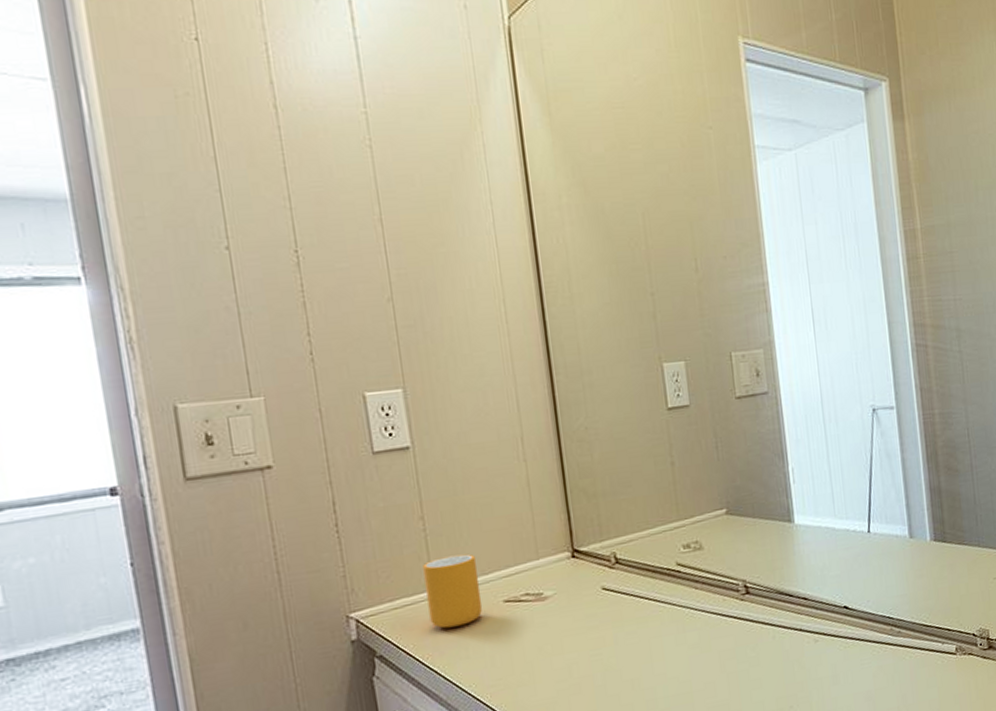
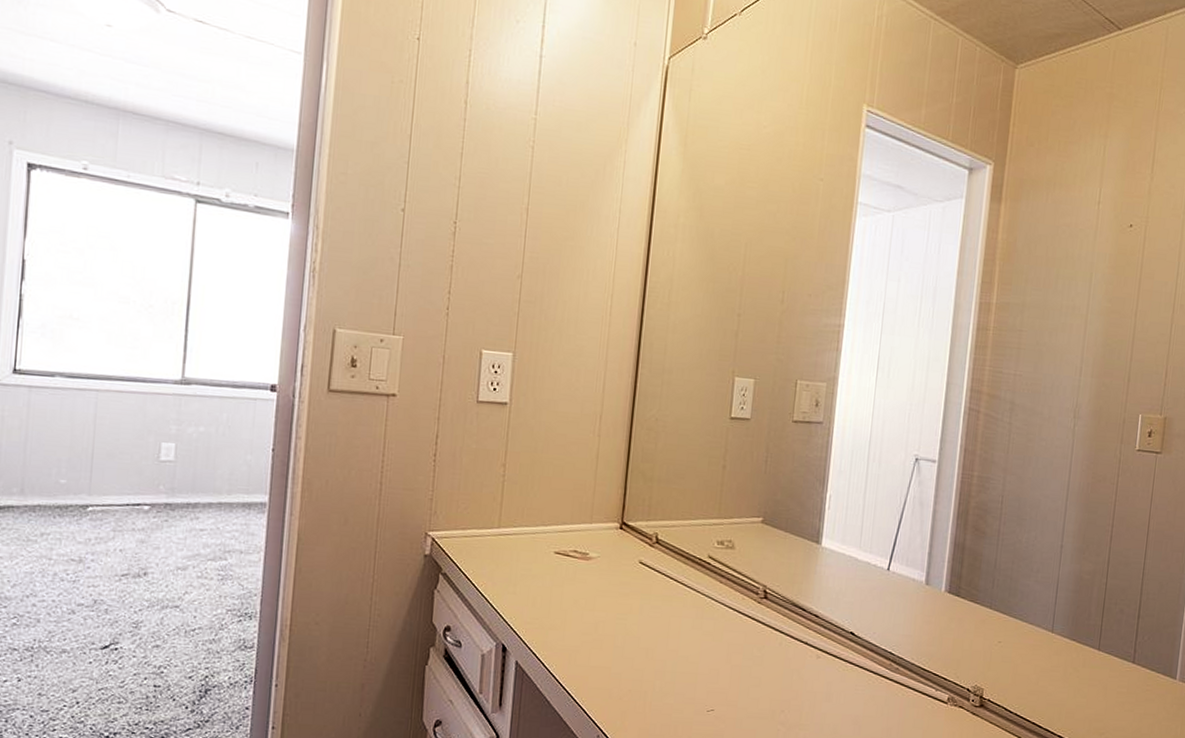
mug: present [423,554,483,629] -> none [491,502,540,565]

